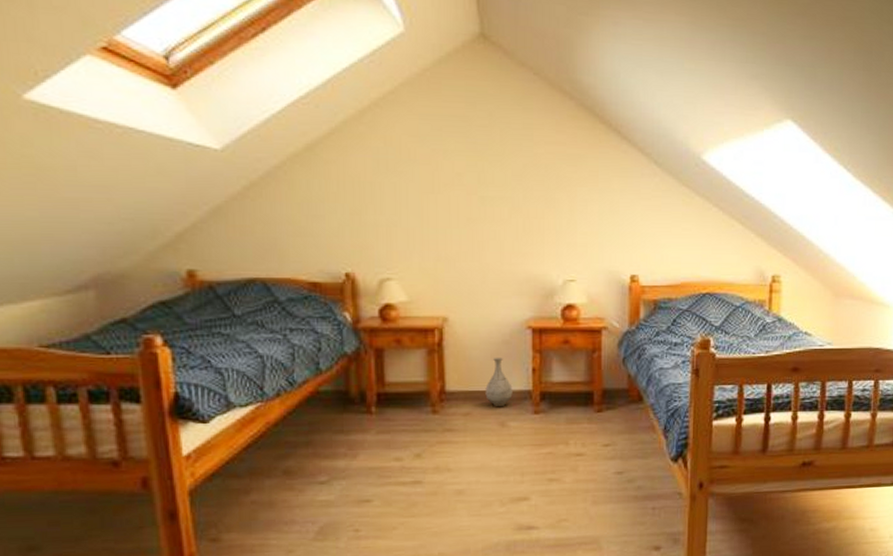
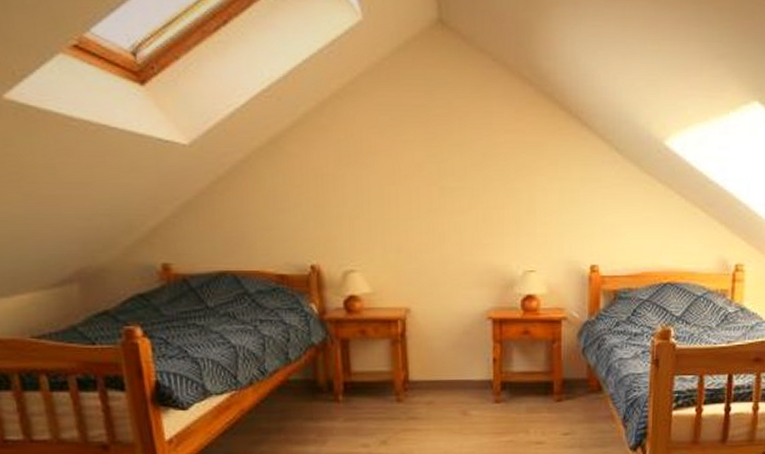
vase: present [485,357,513,407] -> none [447,347,474,396]

